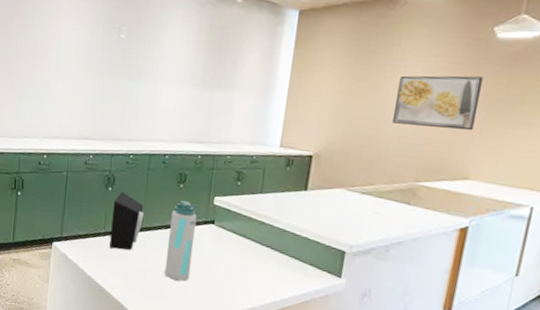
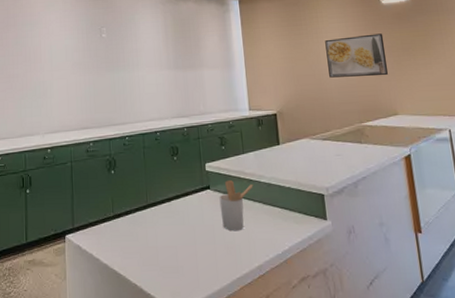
speaker: present [109,191,144,250] -> none [117,172,147,231]
water bottle: present [164,200,197,281] -> none [171,171,199,252]
utensil holder: none [220,217,265,271] -> present [219,179,253,231]

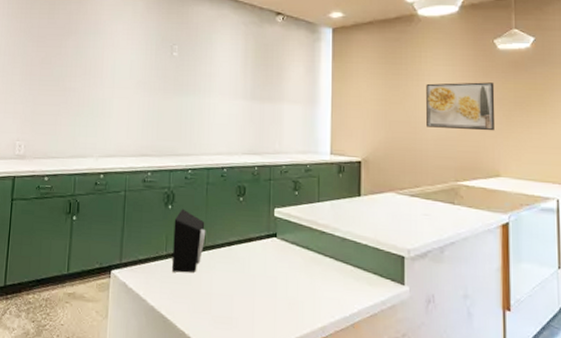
speaker: none [117,172,147,231] -> present [172,208,206,273]
utensil holder: present [219,179,253,231] -> none [285,228,326,287]

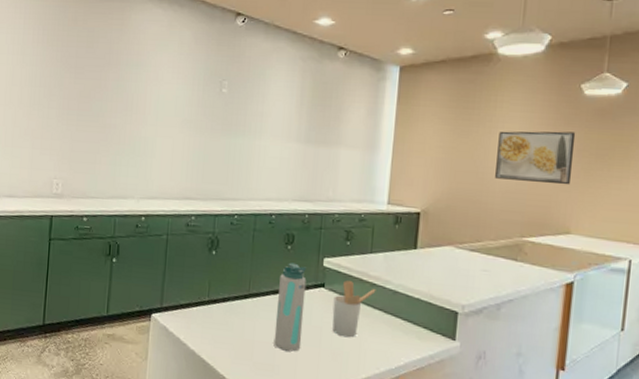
speaker: present [172,208,206,273] -> none [214,255,251,319]
water bottle: none [231,214,259,303] -> present [273,262,307,352]
utensil holder: none [285,228,326,287] -> present [332,280,376,338]

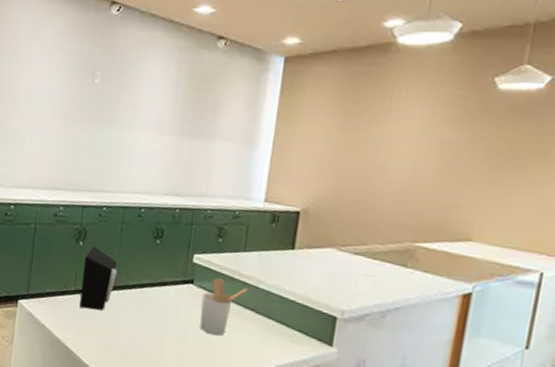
speaker: none [214,255,251,319] -> present [79,246,118,310]
water bottle: present [273,262,307,352] -> none [138,257,175,346]
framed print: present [495,131,576,185] -> none [387,127,485,189]

